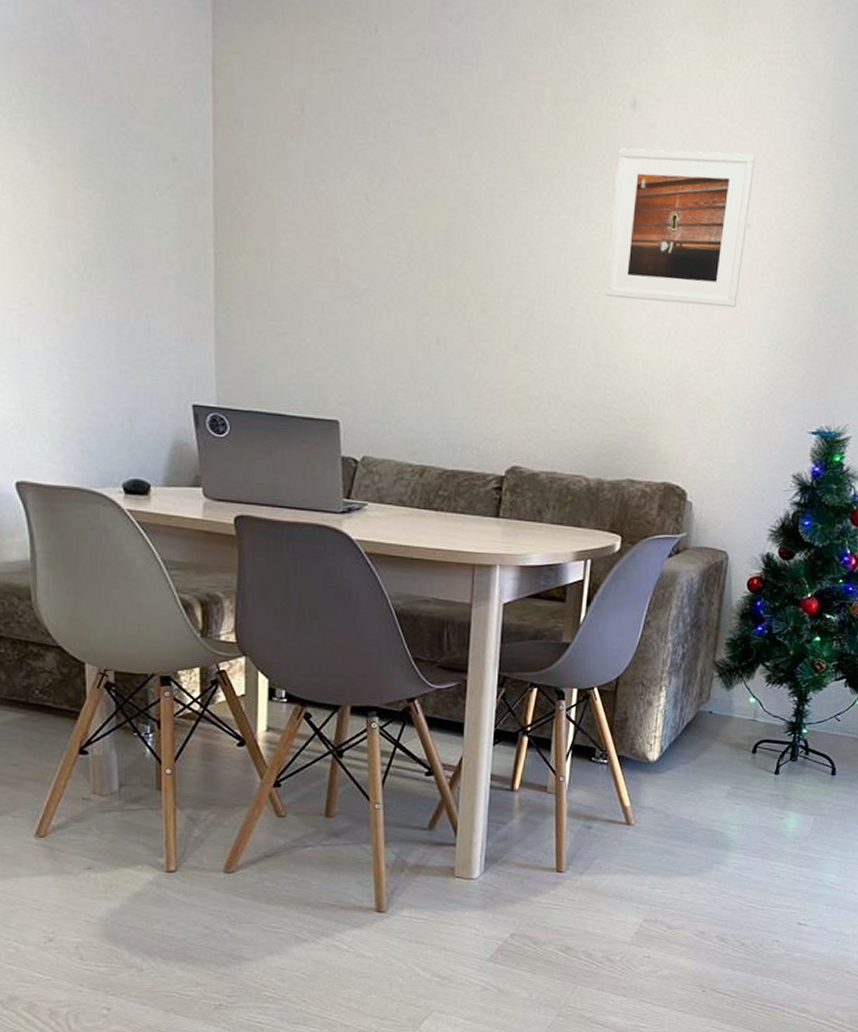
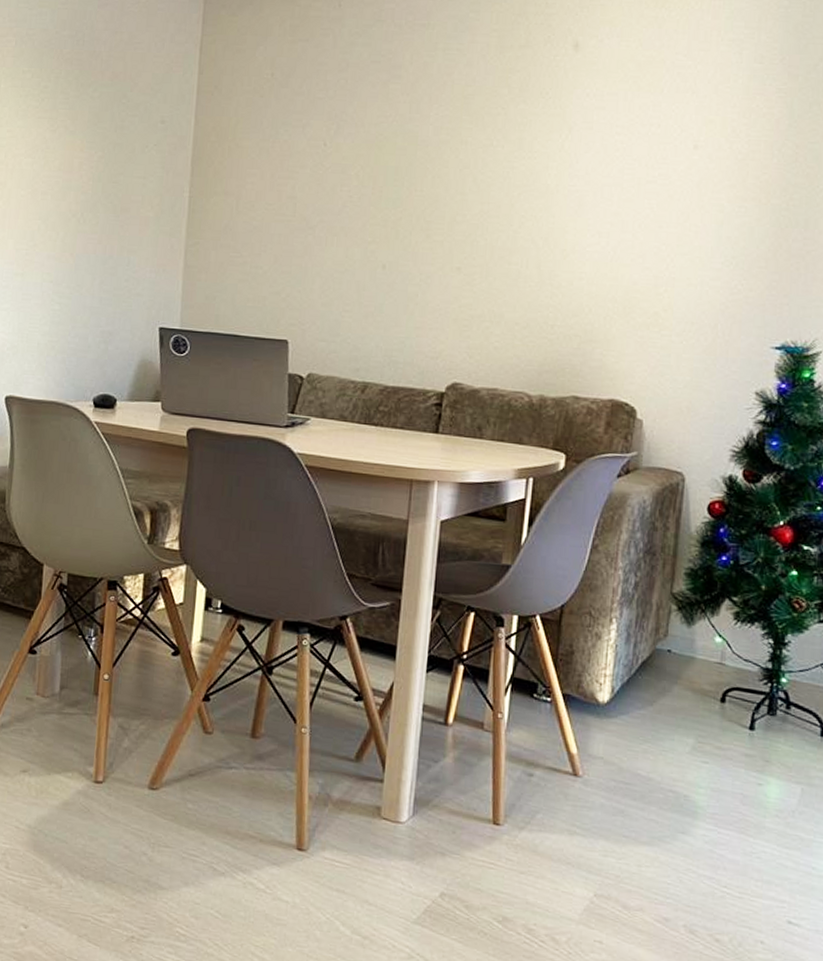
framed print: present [605,148,755,308] -> none [548,80,701,225]

